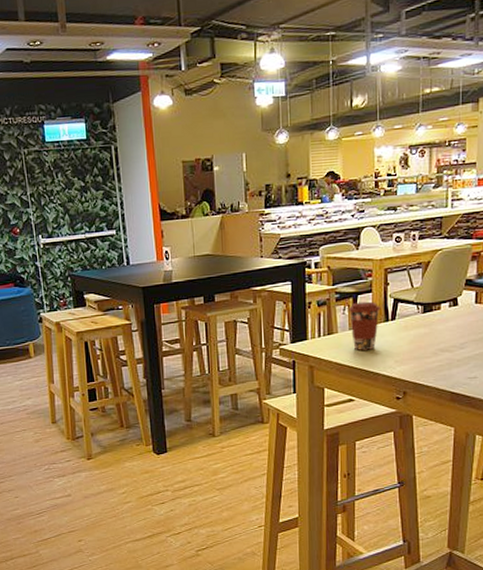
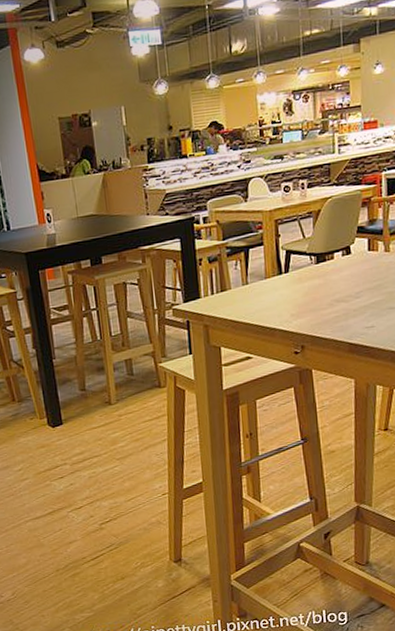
coffee cup: present [348,301,382,350] -> none [240,254,274,306]

